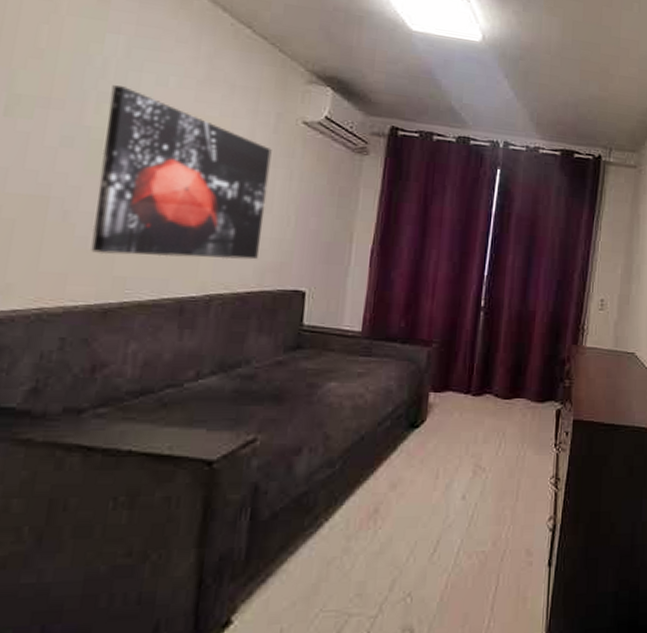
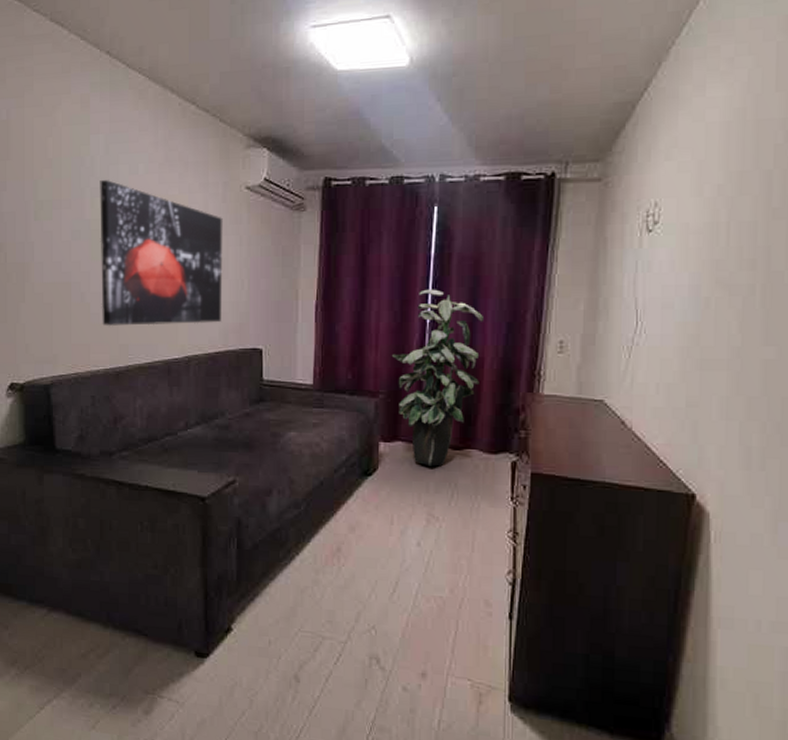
indoor plant: none [449,244,537,416] -> present [392,289,483,467]

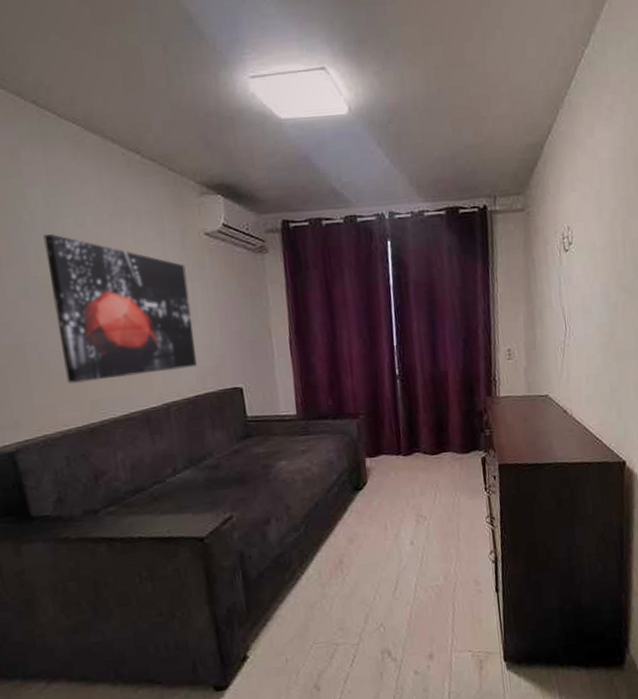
indoor plant: present [392,289,483,467] -> none [367,315,446,473]

